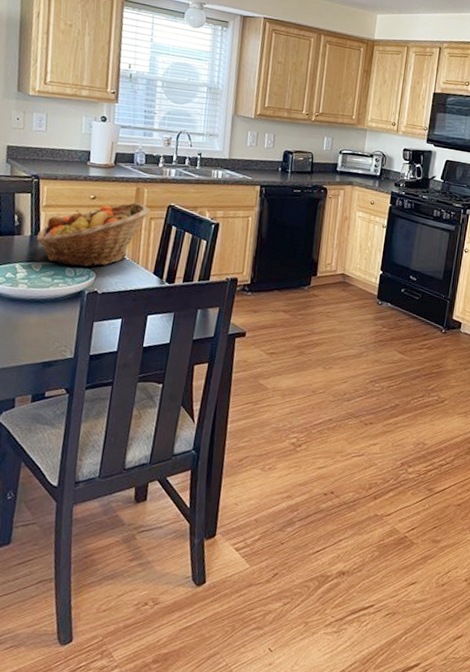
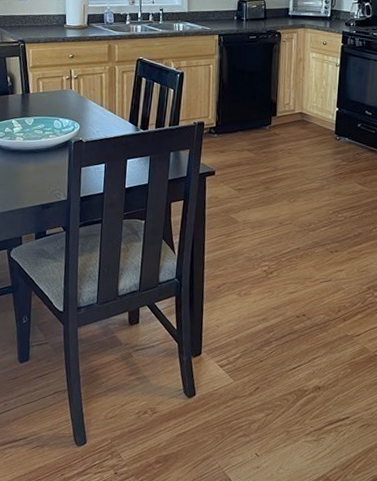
fruit basket: present [36,202,150,267] -> none [27,58,122,119]

